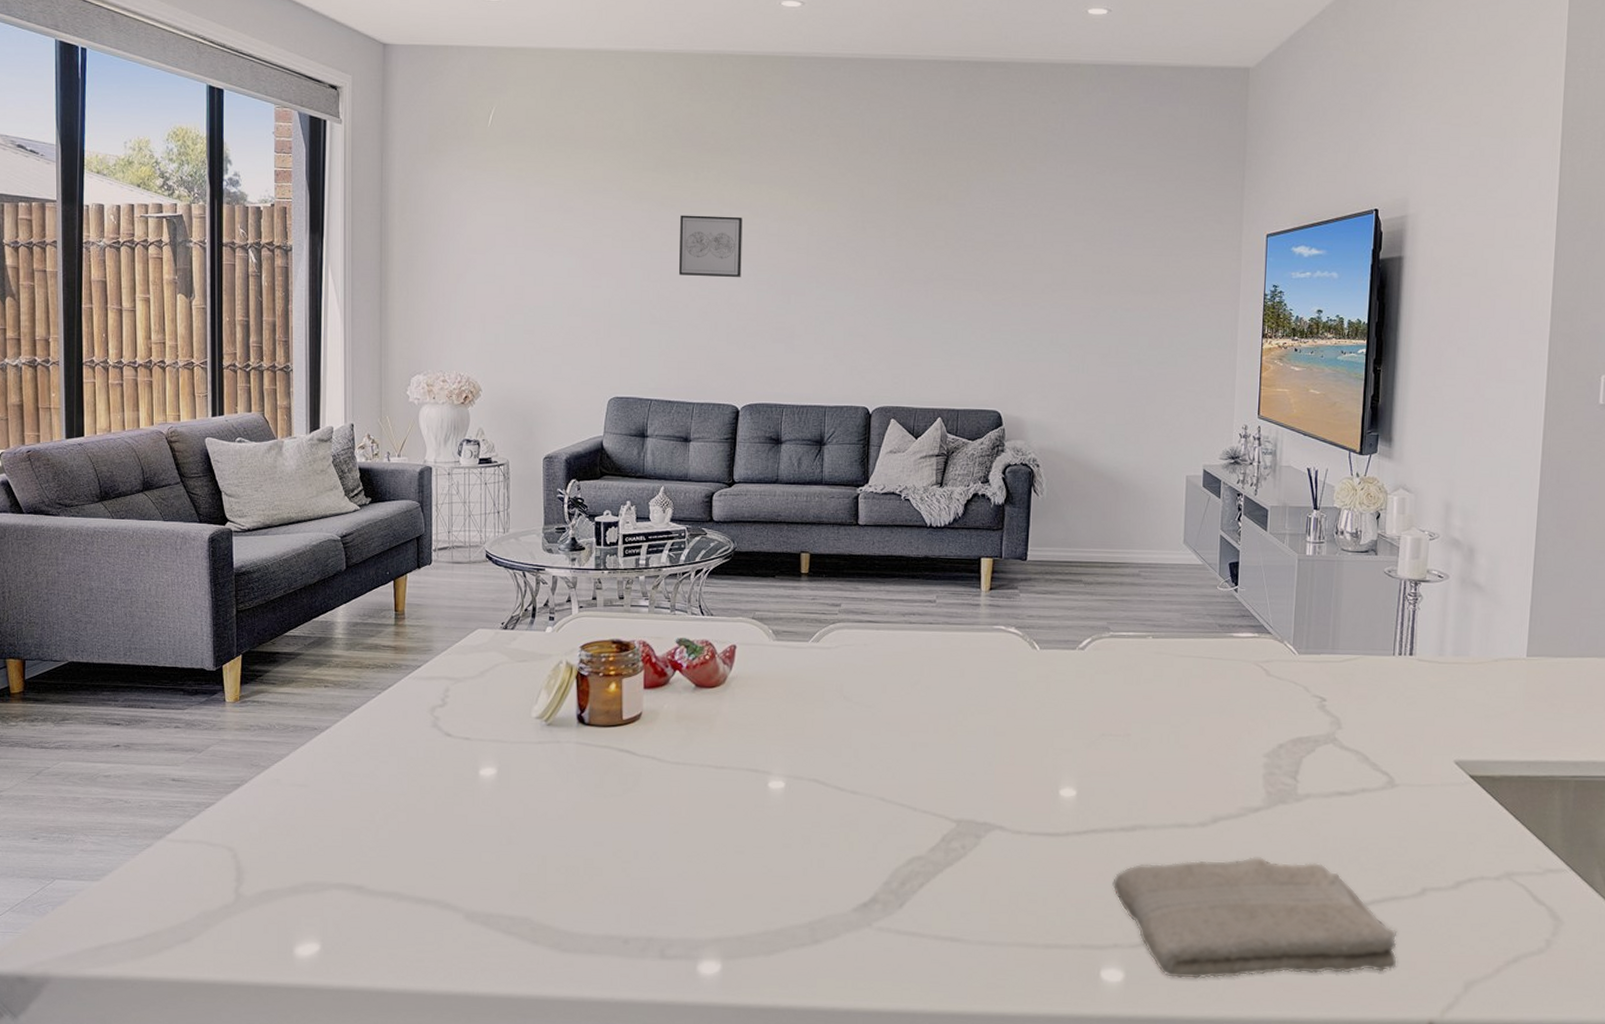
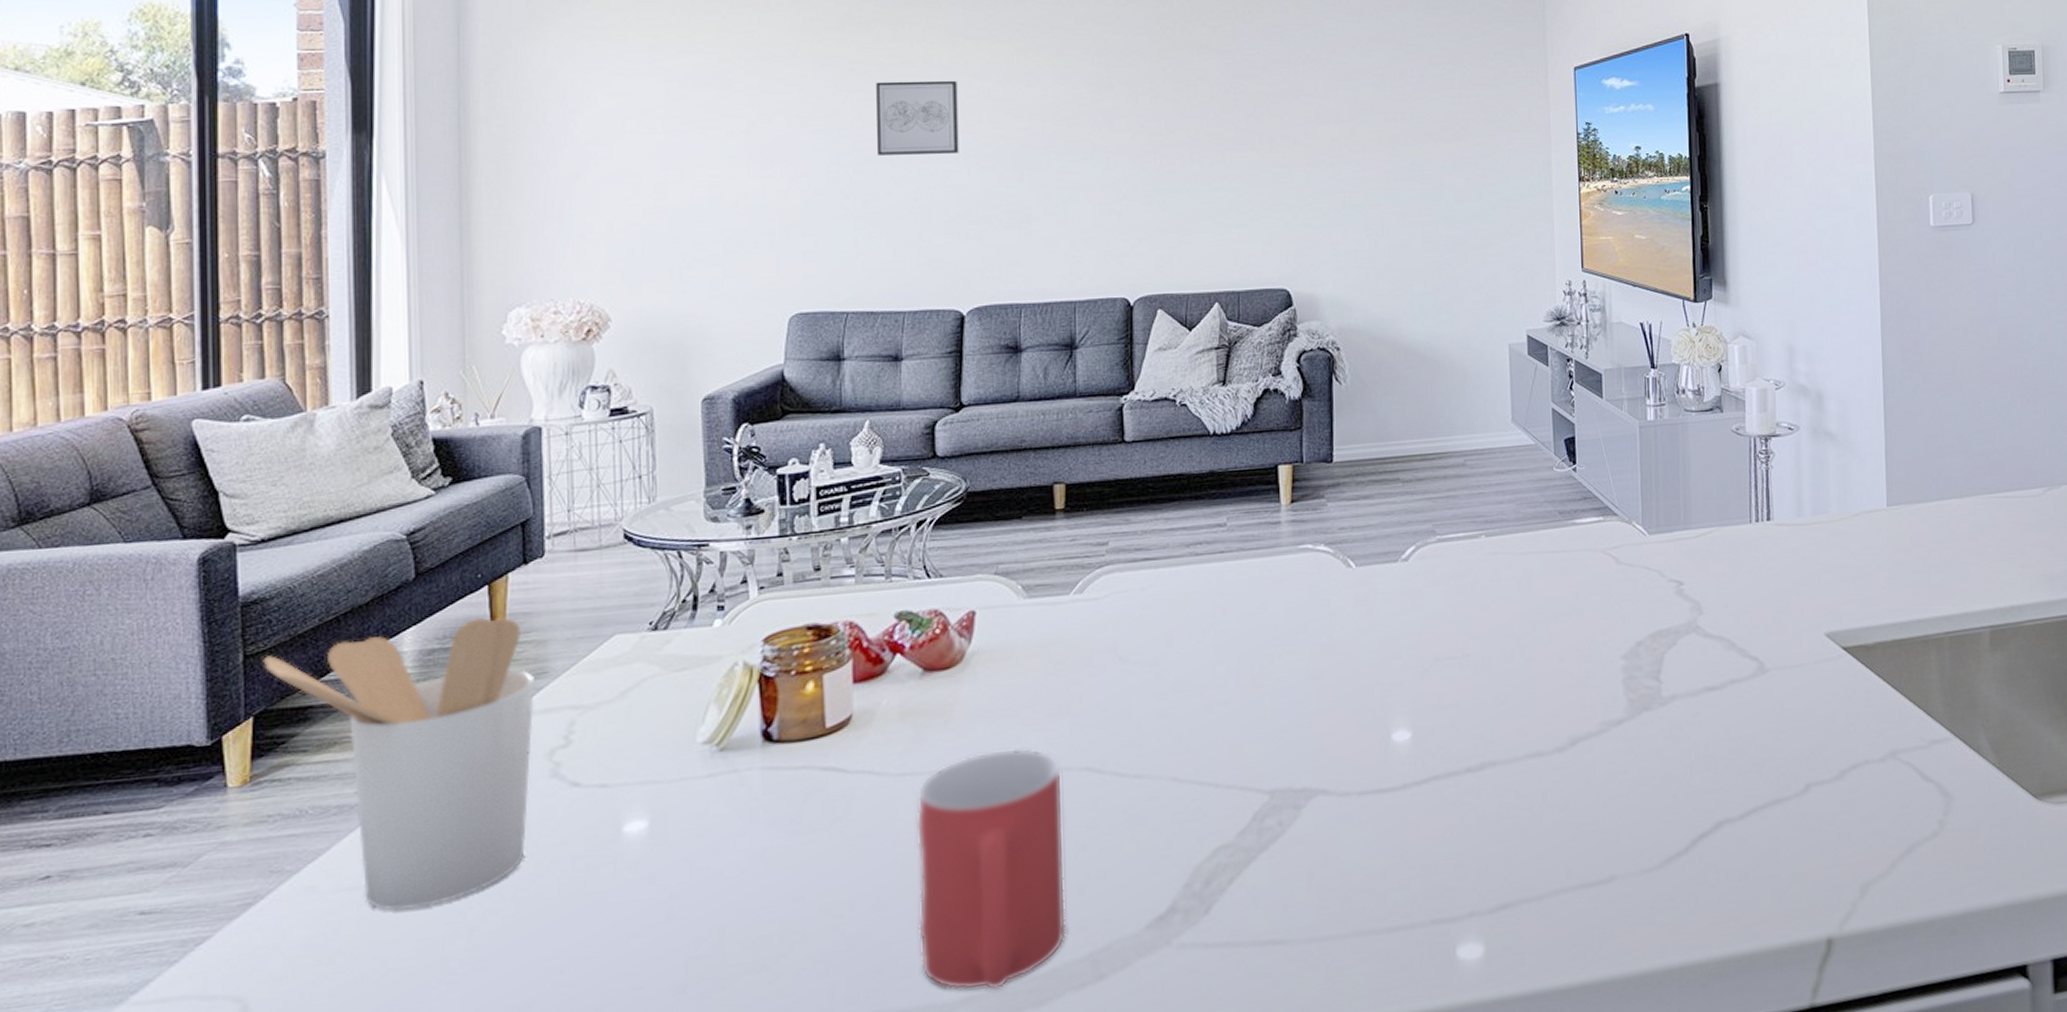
utensil holder: none [248,604,424,806] -> present [262,618,536,911]
mug: none [682,754,796,937] -> present [916,747,1066,991]
washcloth: present [1112,857,1398,979] -> none [1462,774,1787,941]

